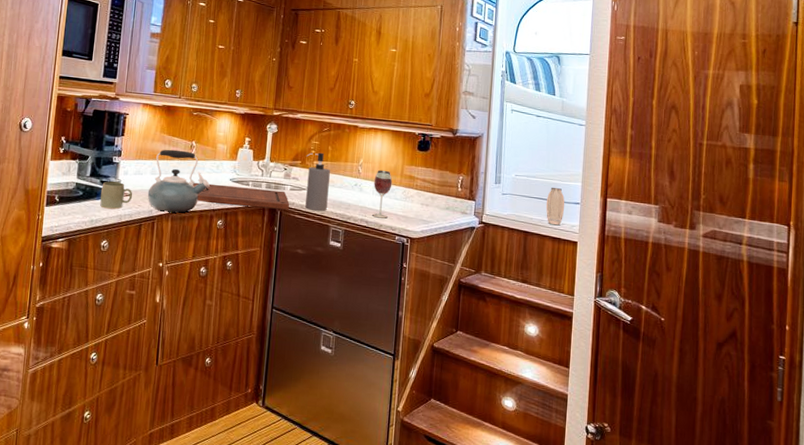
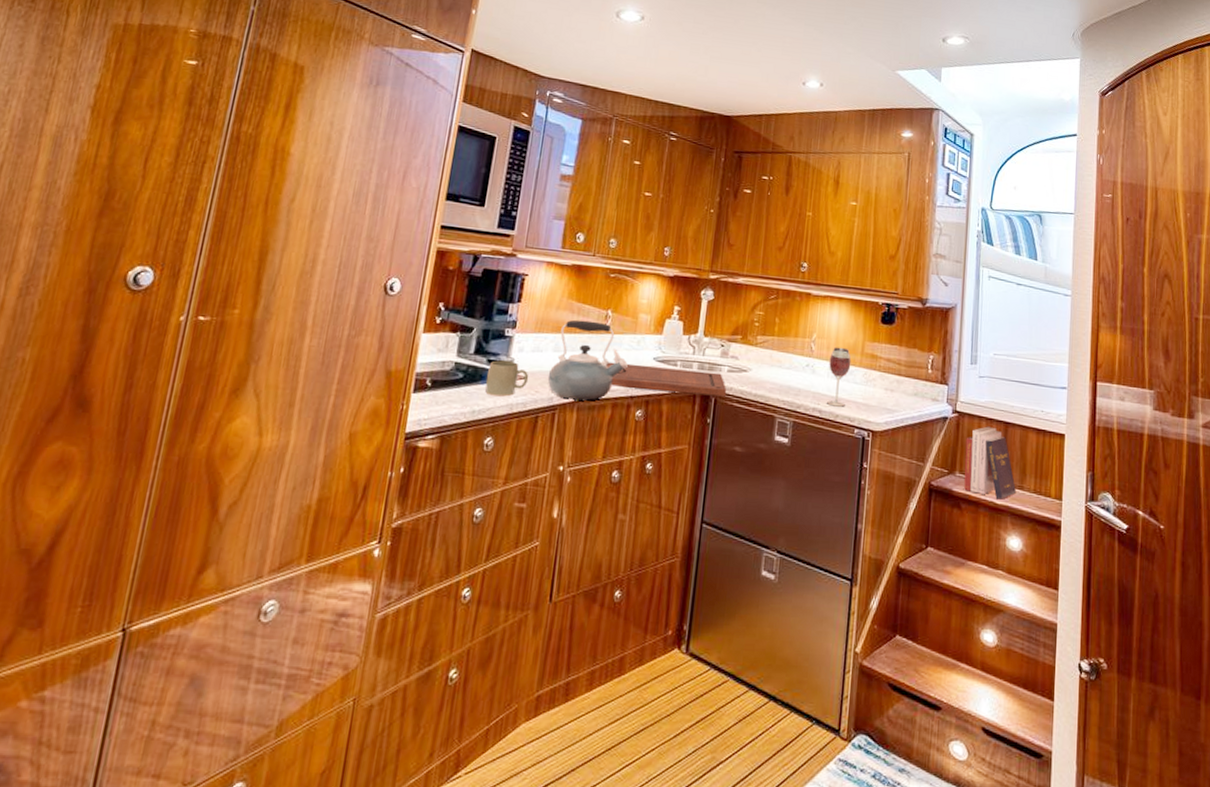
soap dispenser: present [305,152,330,212] -> none [746,325,777,399]
books: none [489,235,534,294] -> present [964,426,1016,500]
vase: present [546,187,565,226] -> none [1028,368,1050,415]

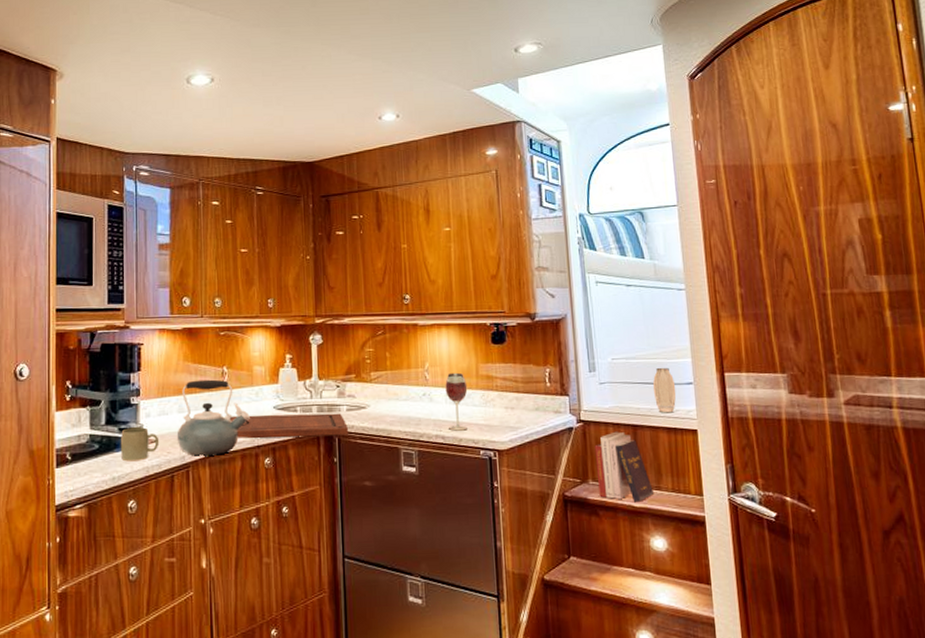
vase: none [1028,368,1050,415] -> present [652,367,677,413]

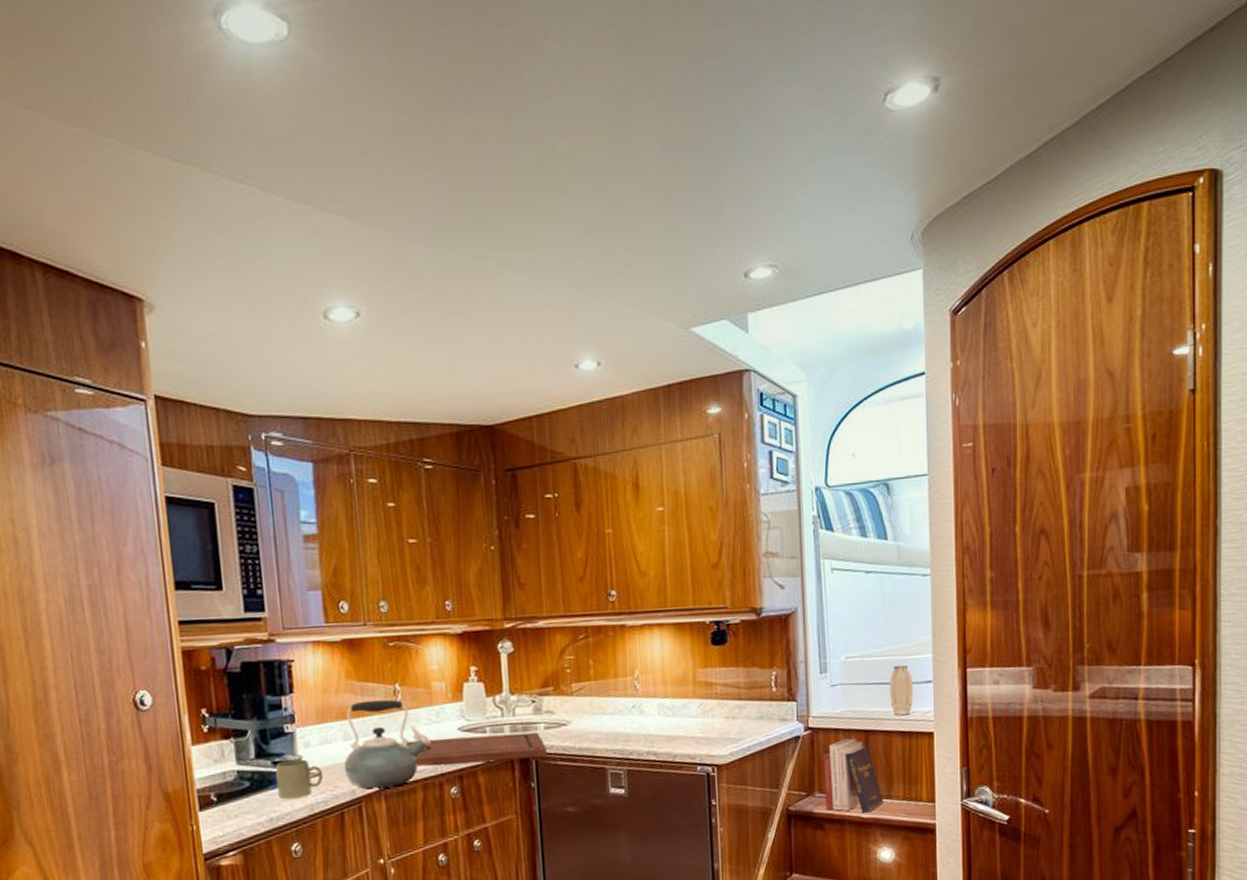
wineglass: present [445,372,468,431] -> none [658,680,683,746]

